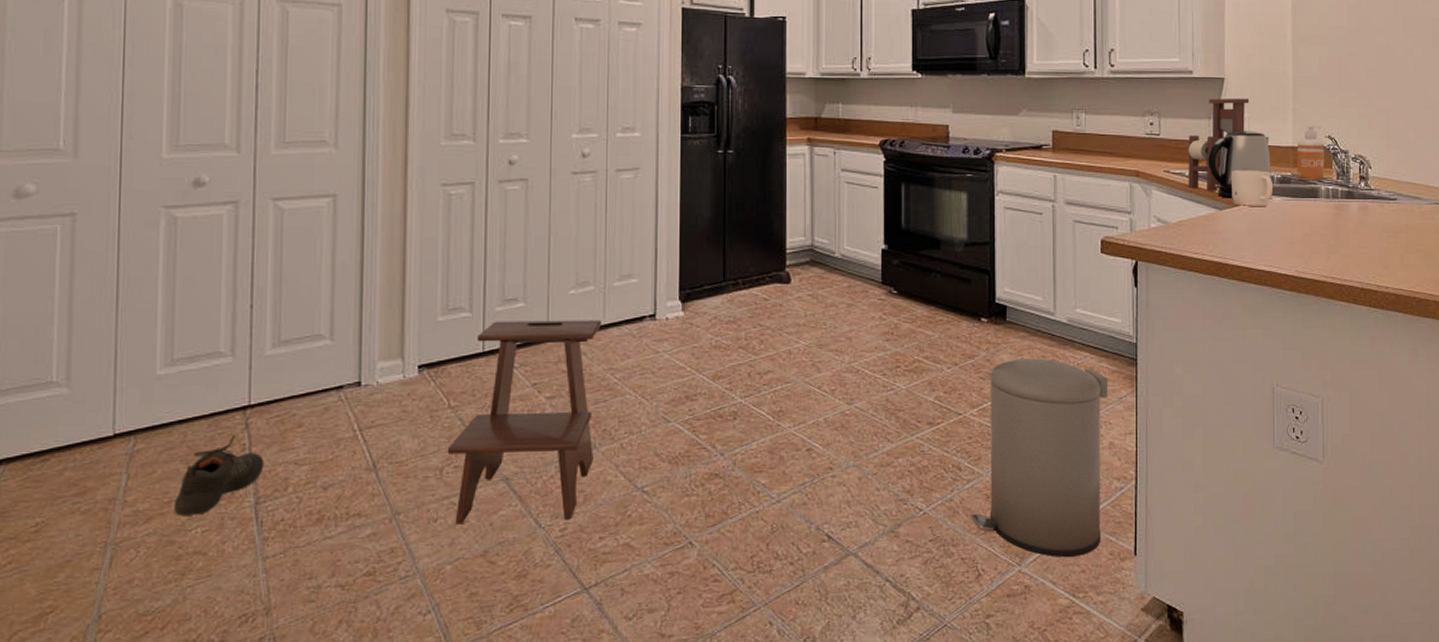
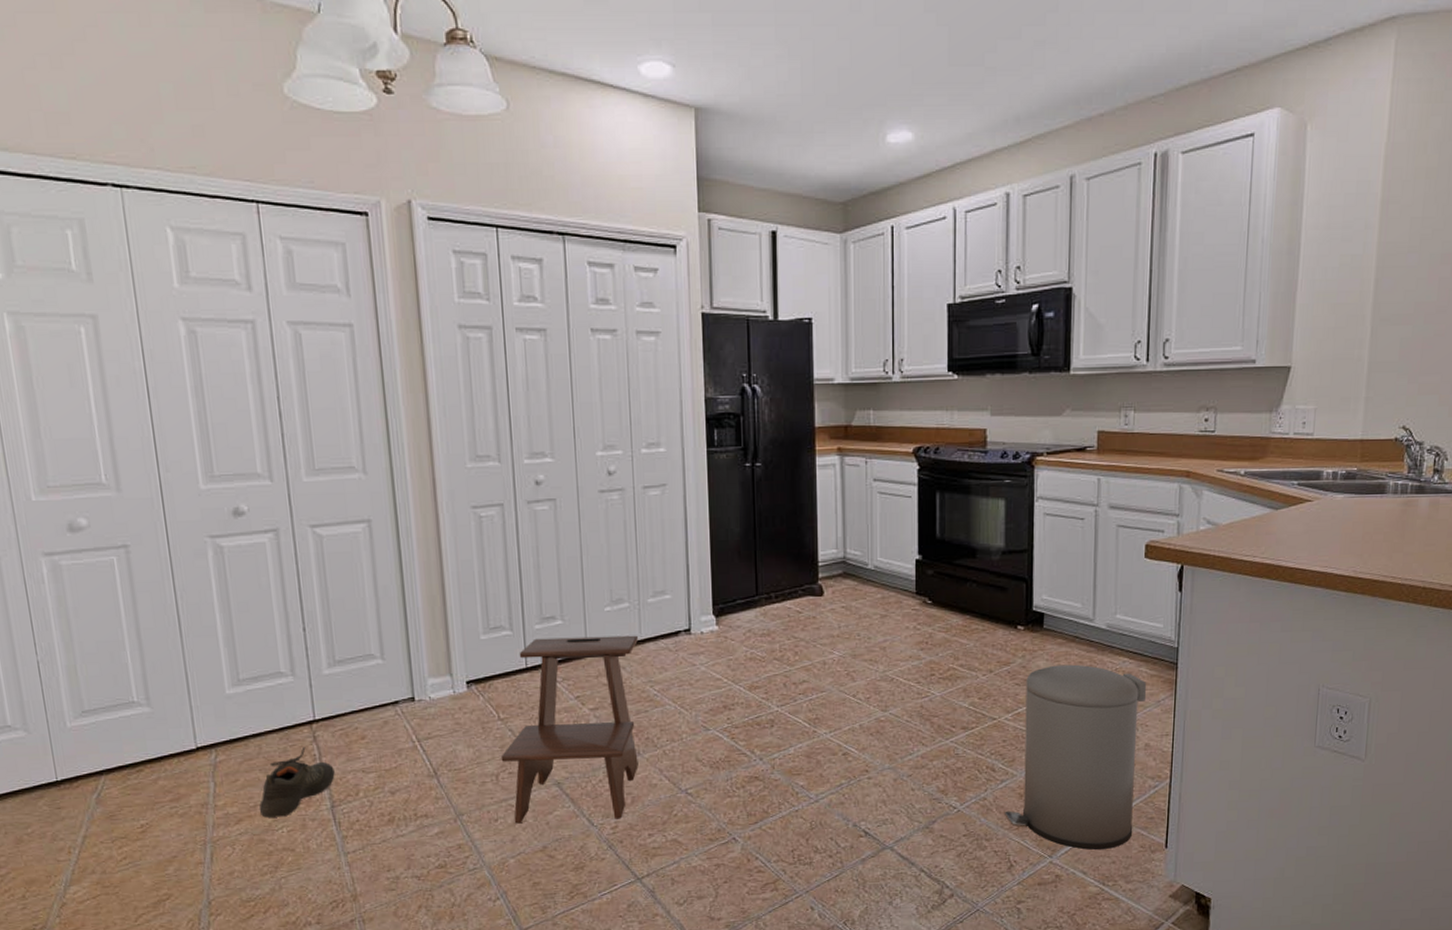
paper towel holder: present [1188,98,1250,191] -> none [1242,387,1318,491]
kettle: present [1208,130,1272,198] -> none [1266,424,1337,497]
mug: present [1230,170,1274,207] -> none [1289,466,1337,506]
soap dispenser: present [1297,126,1325,181] -> none [1363,416,1398,476]

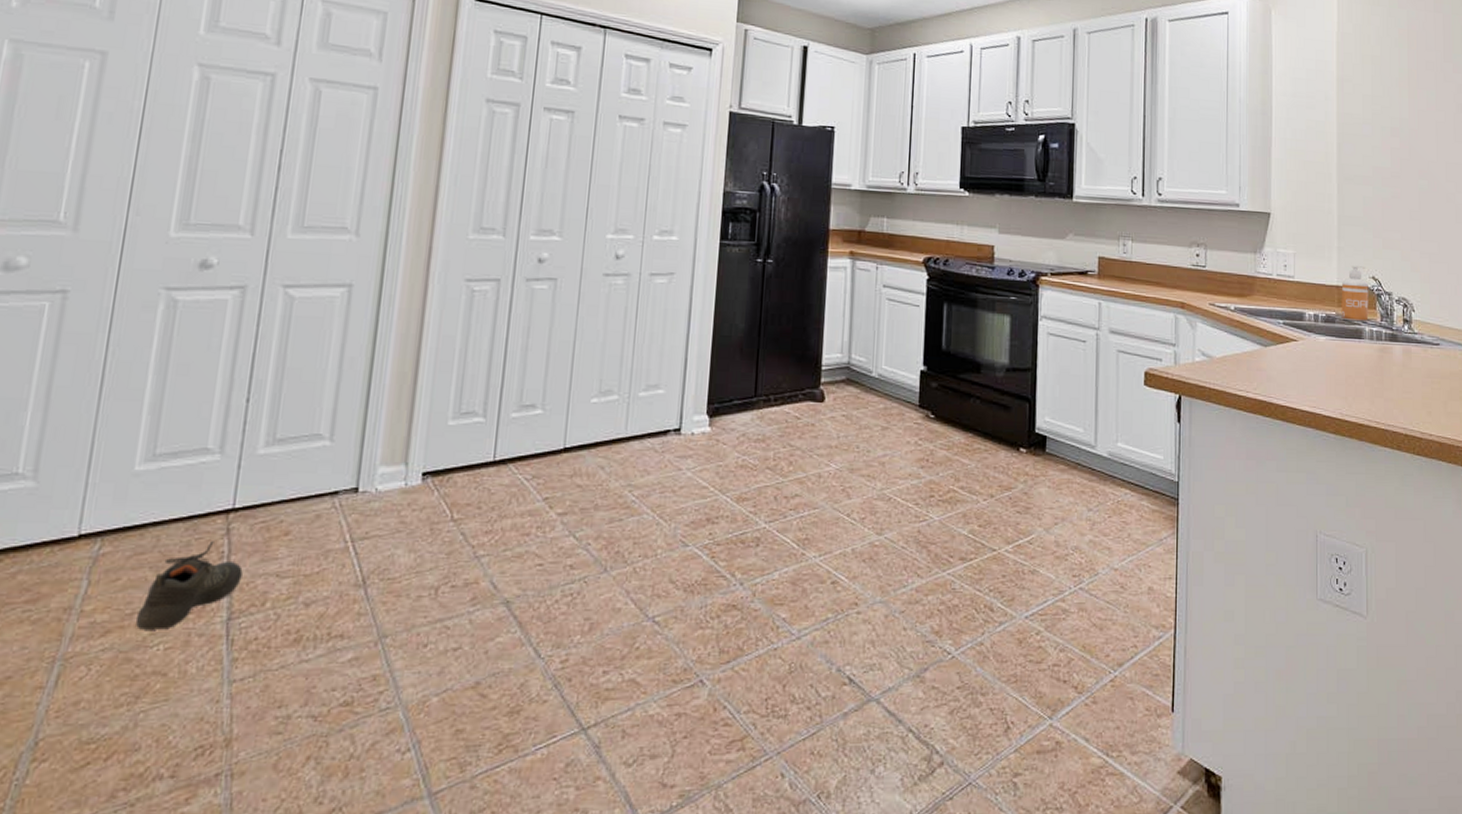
step stool: present [500,635,639,824] -> none [445,428,624,651]
pedal bin: present [1003,664,1147,850] -> none [1001,493,1149,711]
soap dispenser: none [1363,416,1398,476] -> present [1341,266,1369,322]

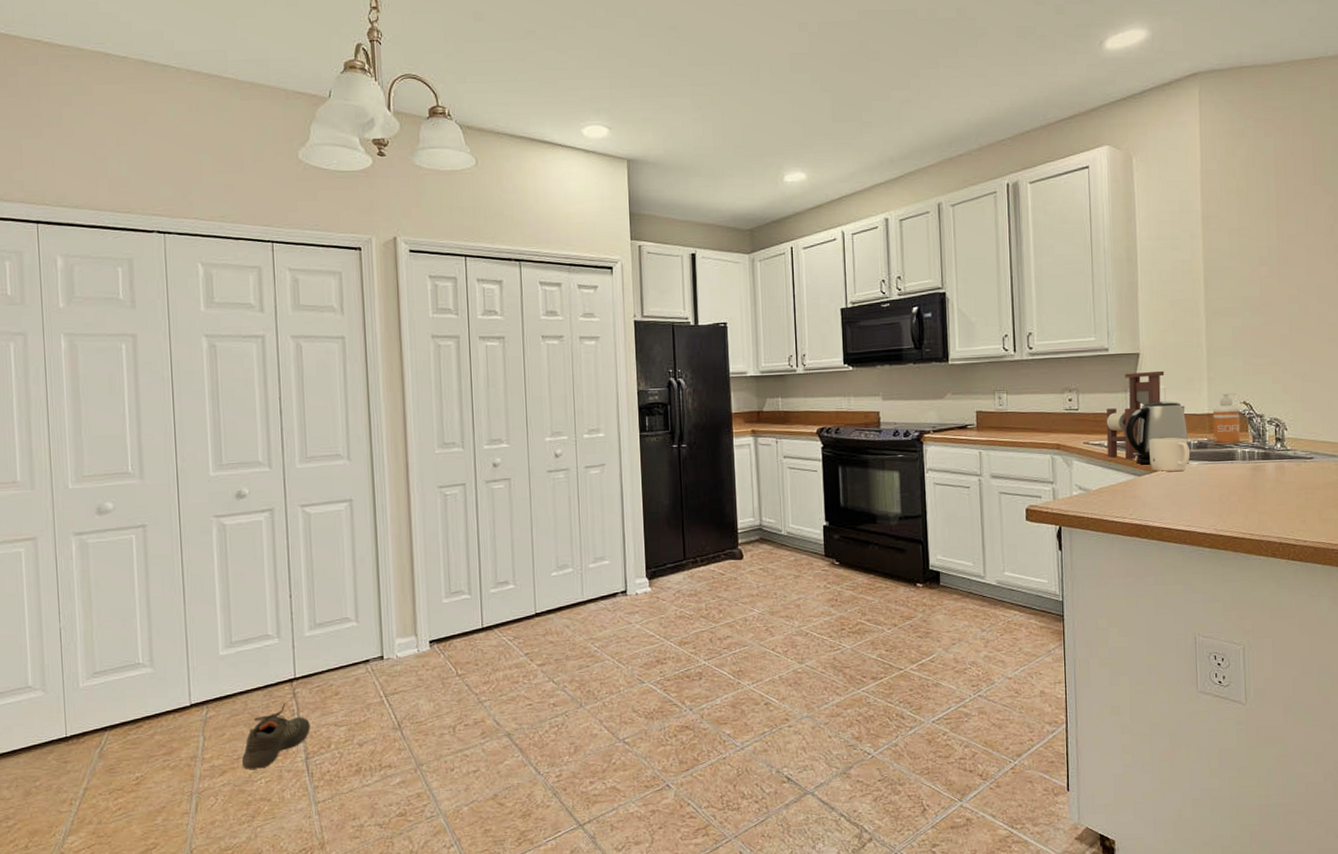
paper towel holder: none [1233,233,1295,327] -> present [1106,370,1165,460]
kettle: none [1253,266,1317,337] -> present [1126,401,1190,465]
mug: none [1275,306,1318,346] -> present [1148,437,1191,472]

